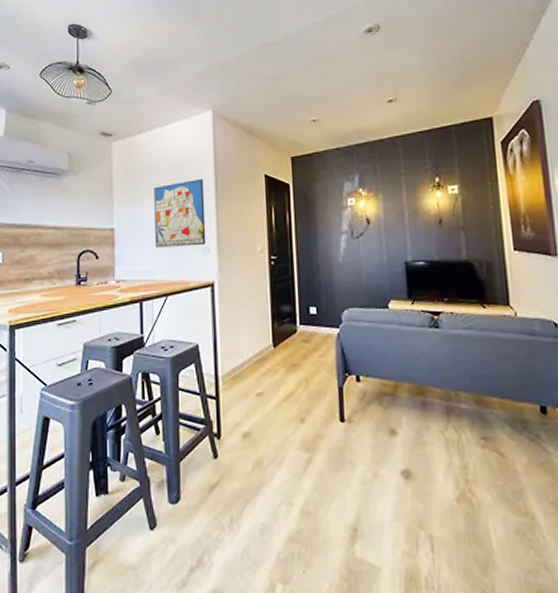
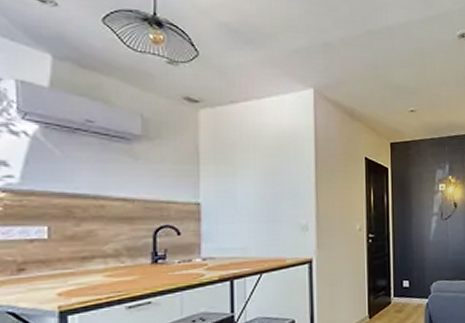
wall art: present [154,179,206,248] -> none [248,157,305,225]

